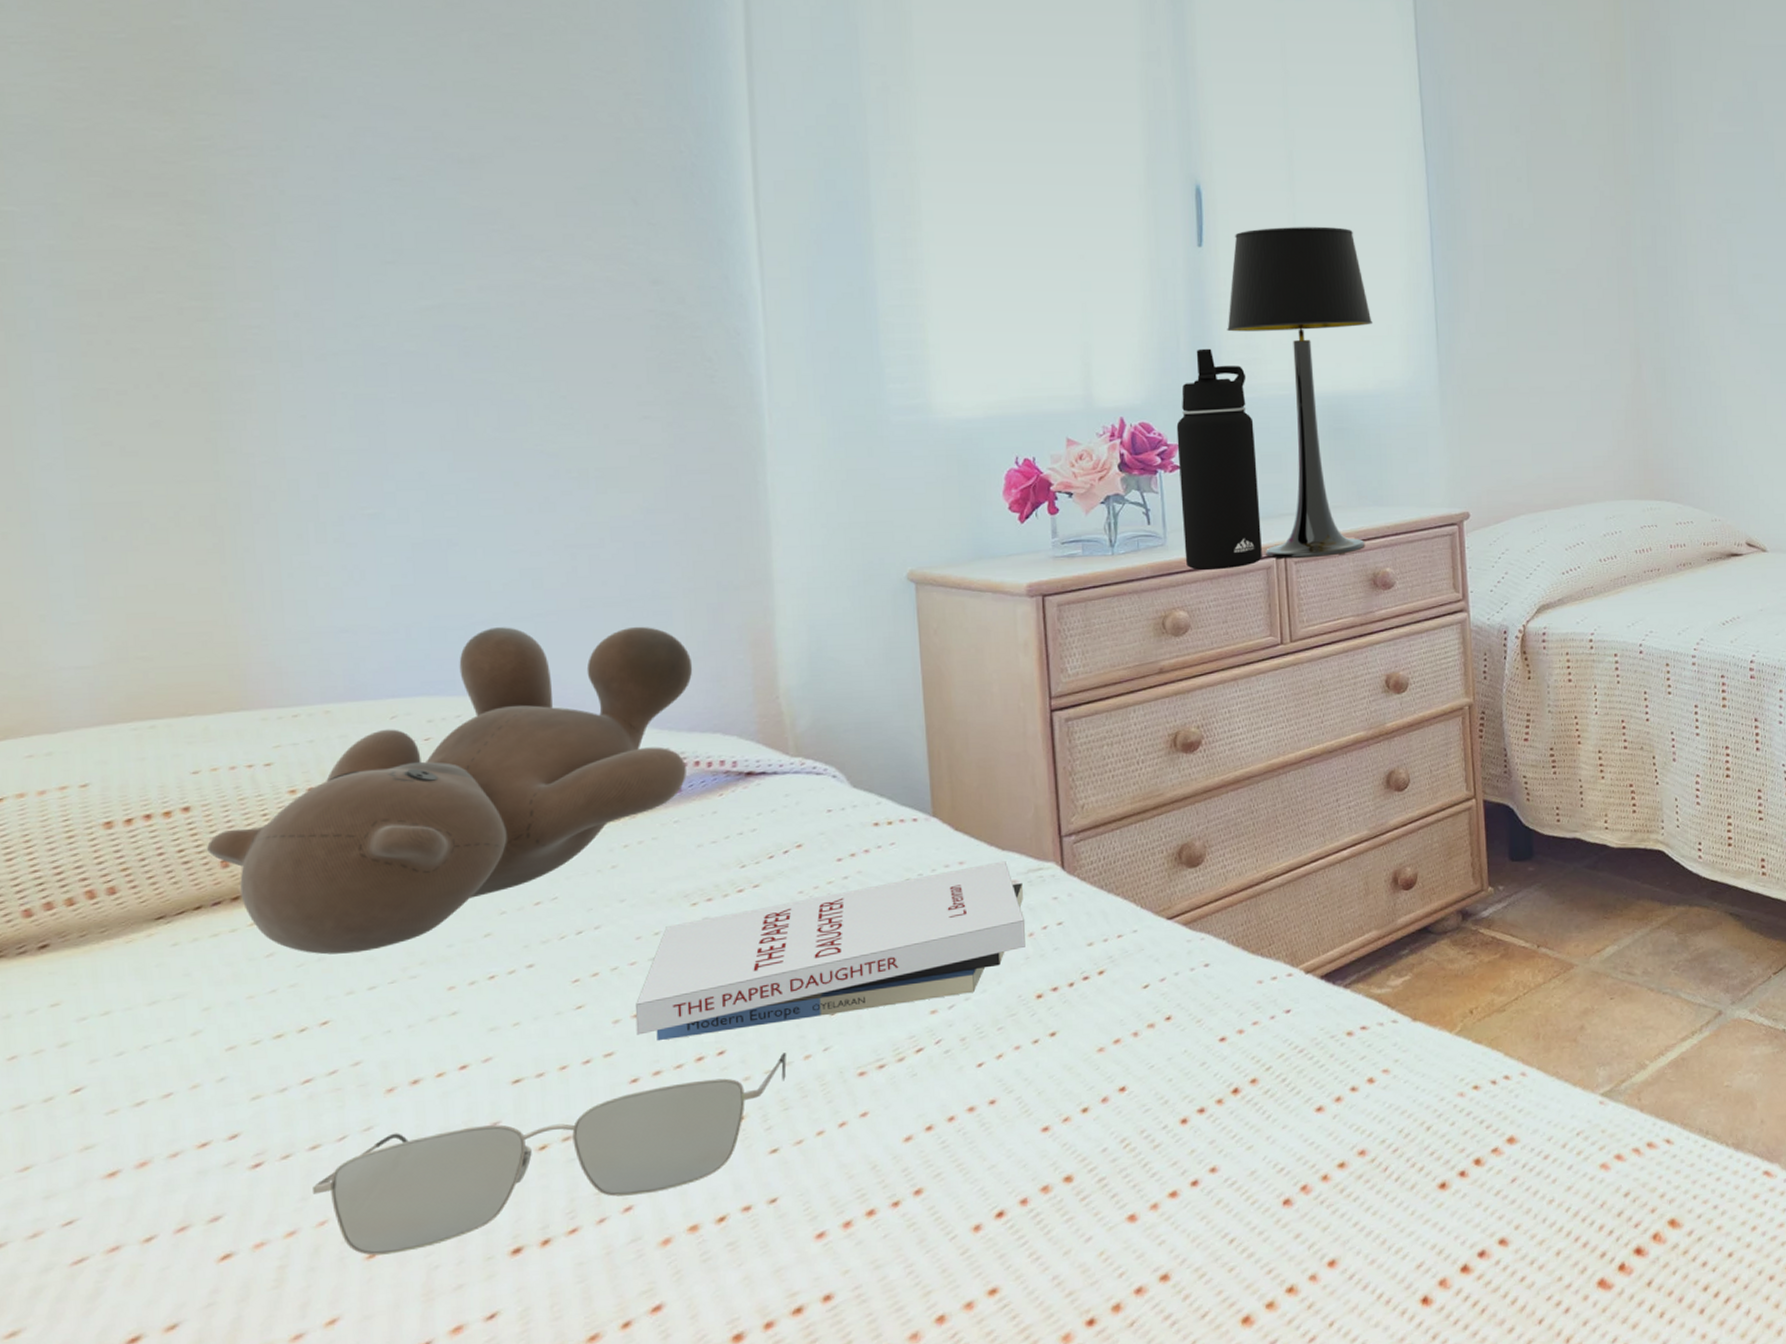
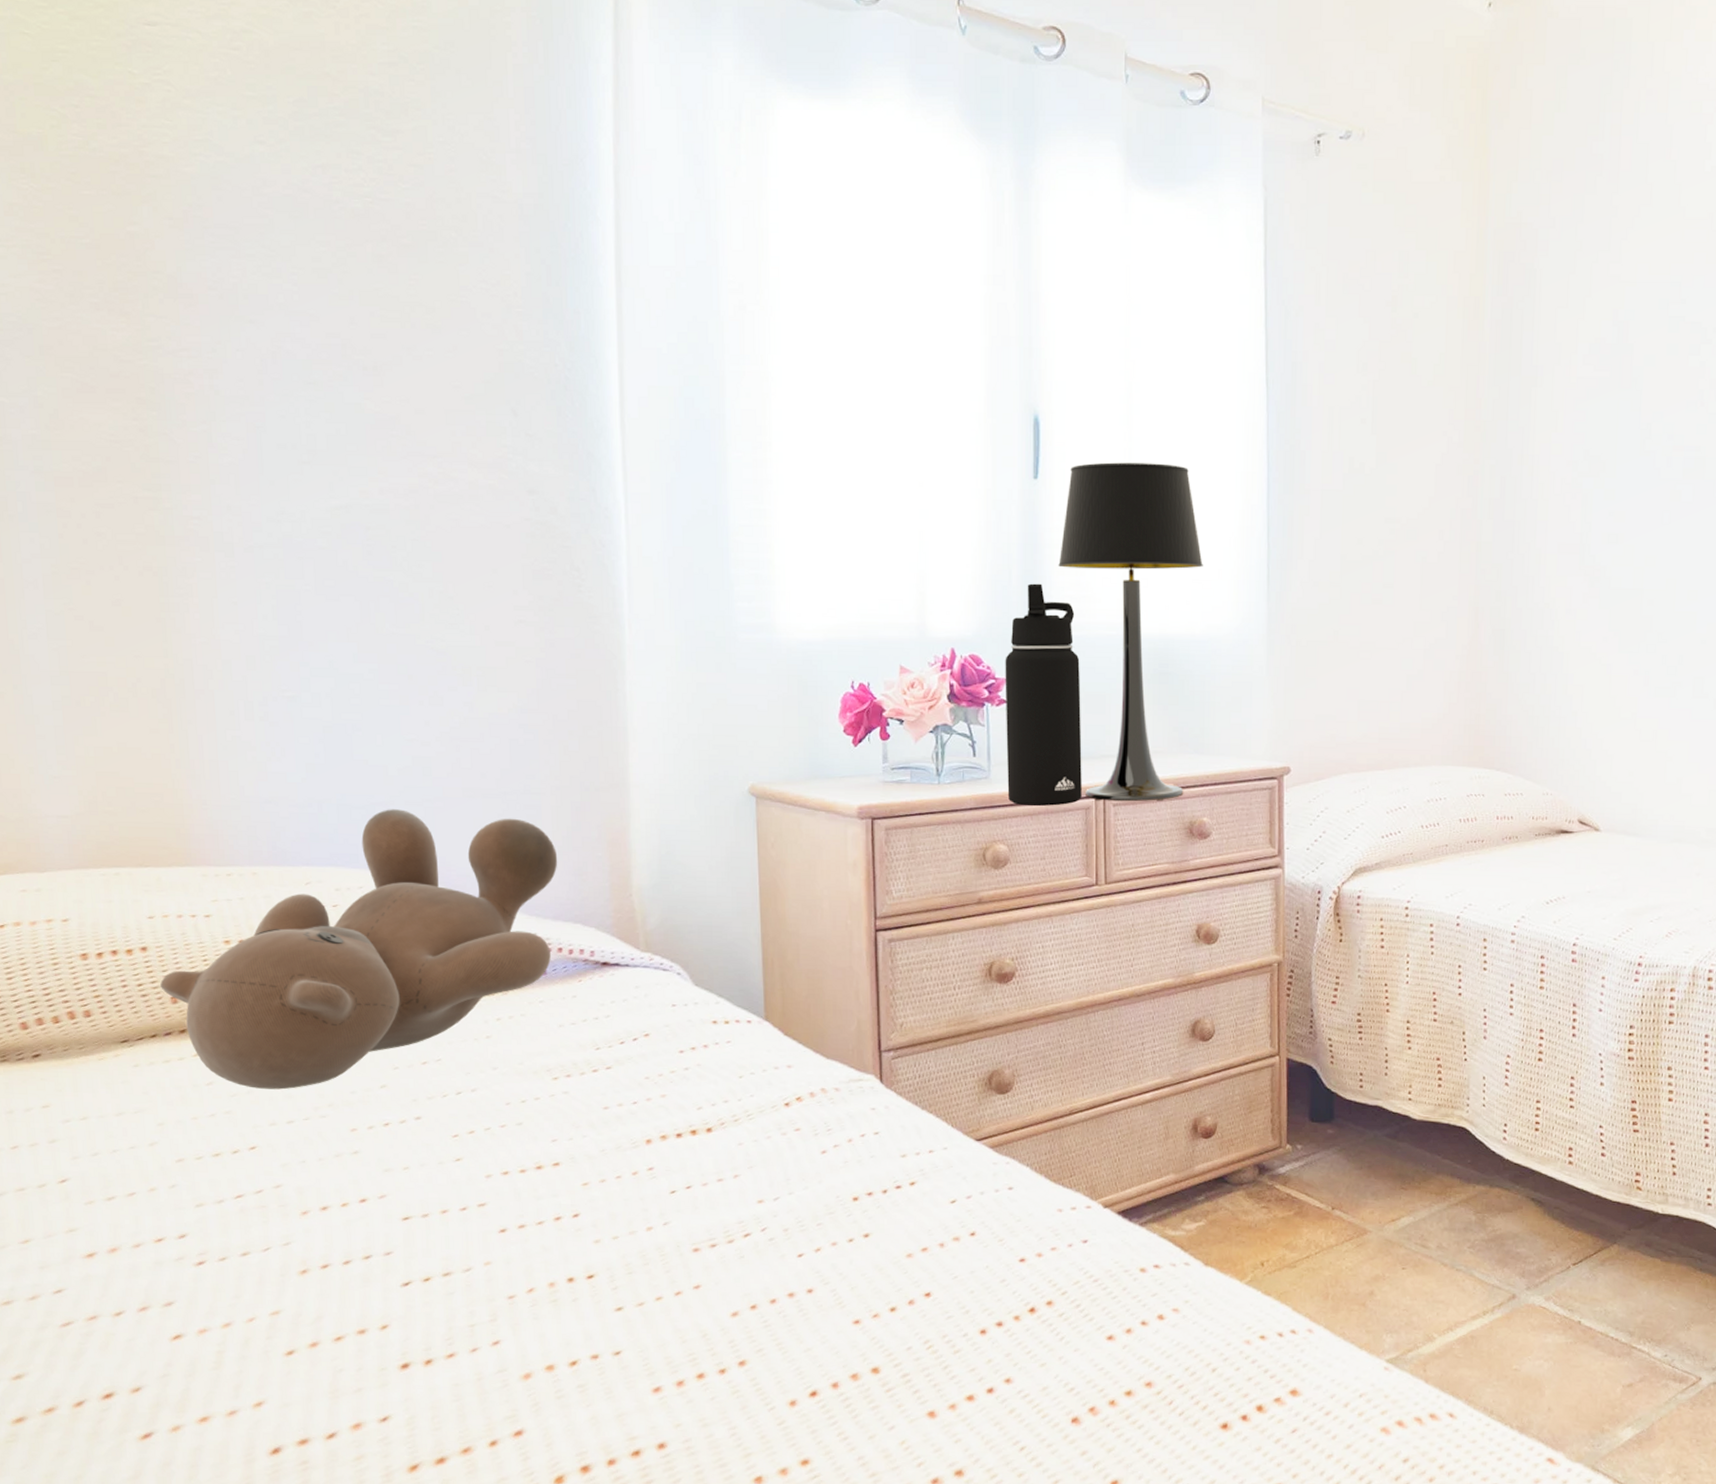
eyeglasses: present [312,1053,787,1256] -> none [243,1222,632,1354]
books: present [635,861,1025,1042] -> none [504,1069,845,1199]

